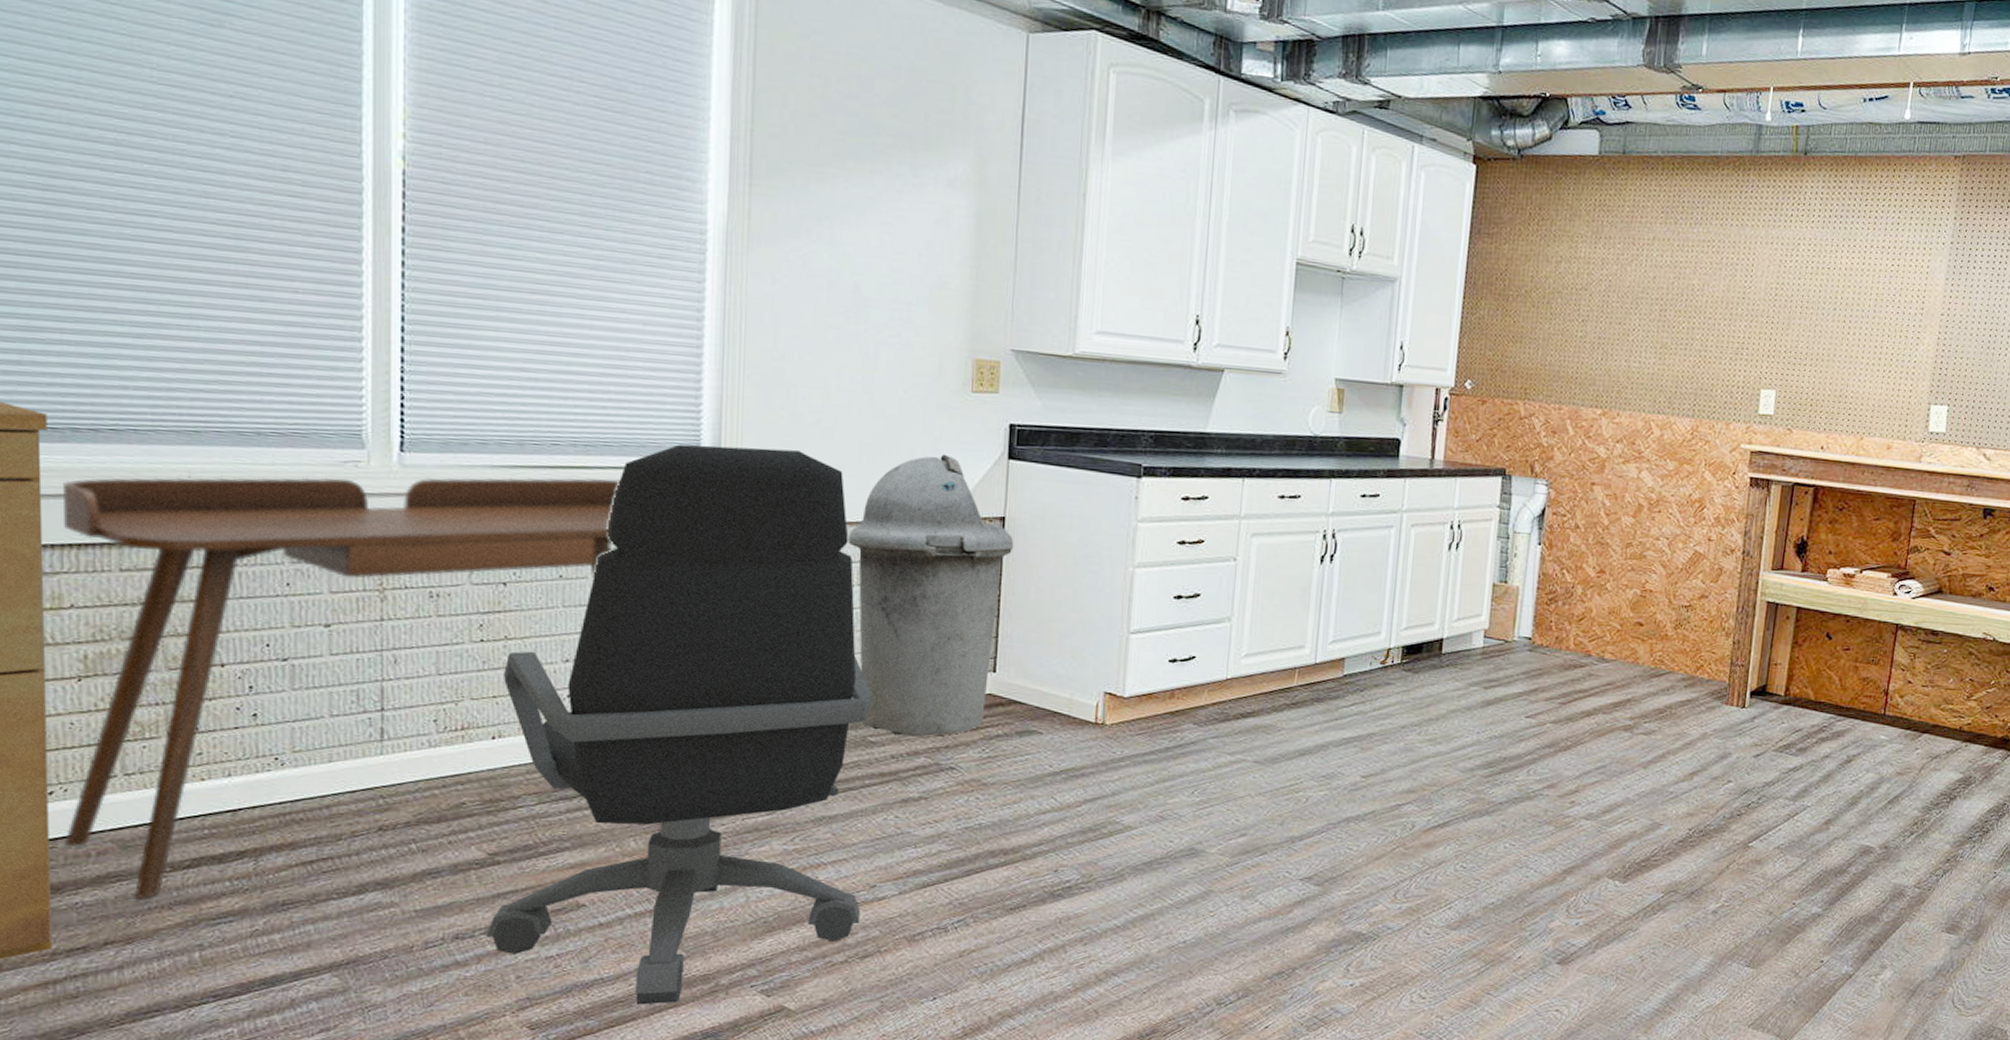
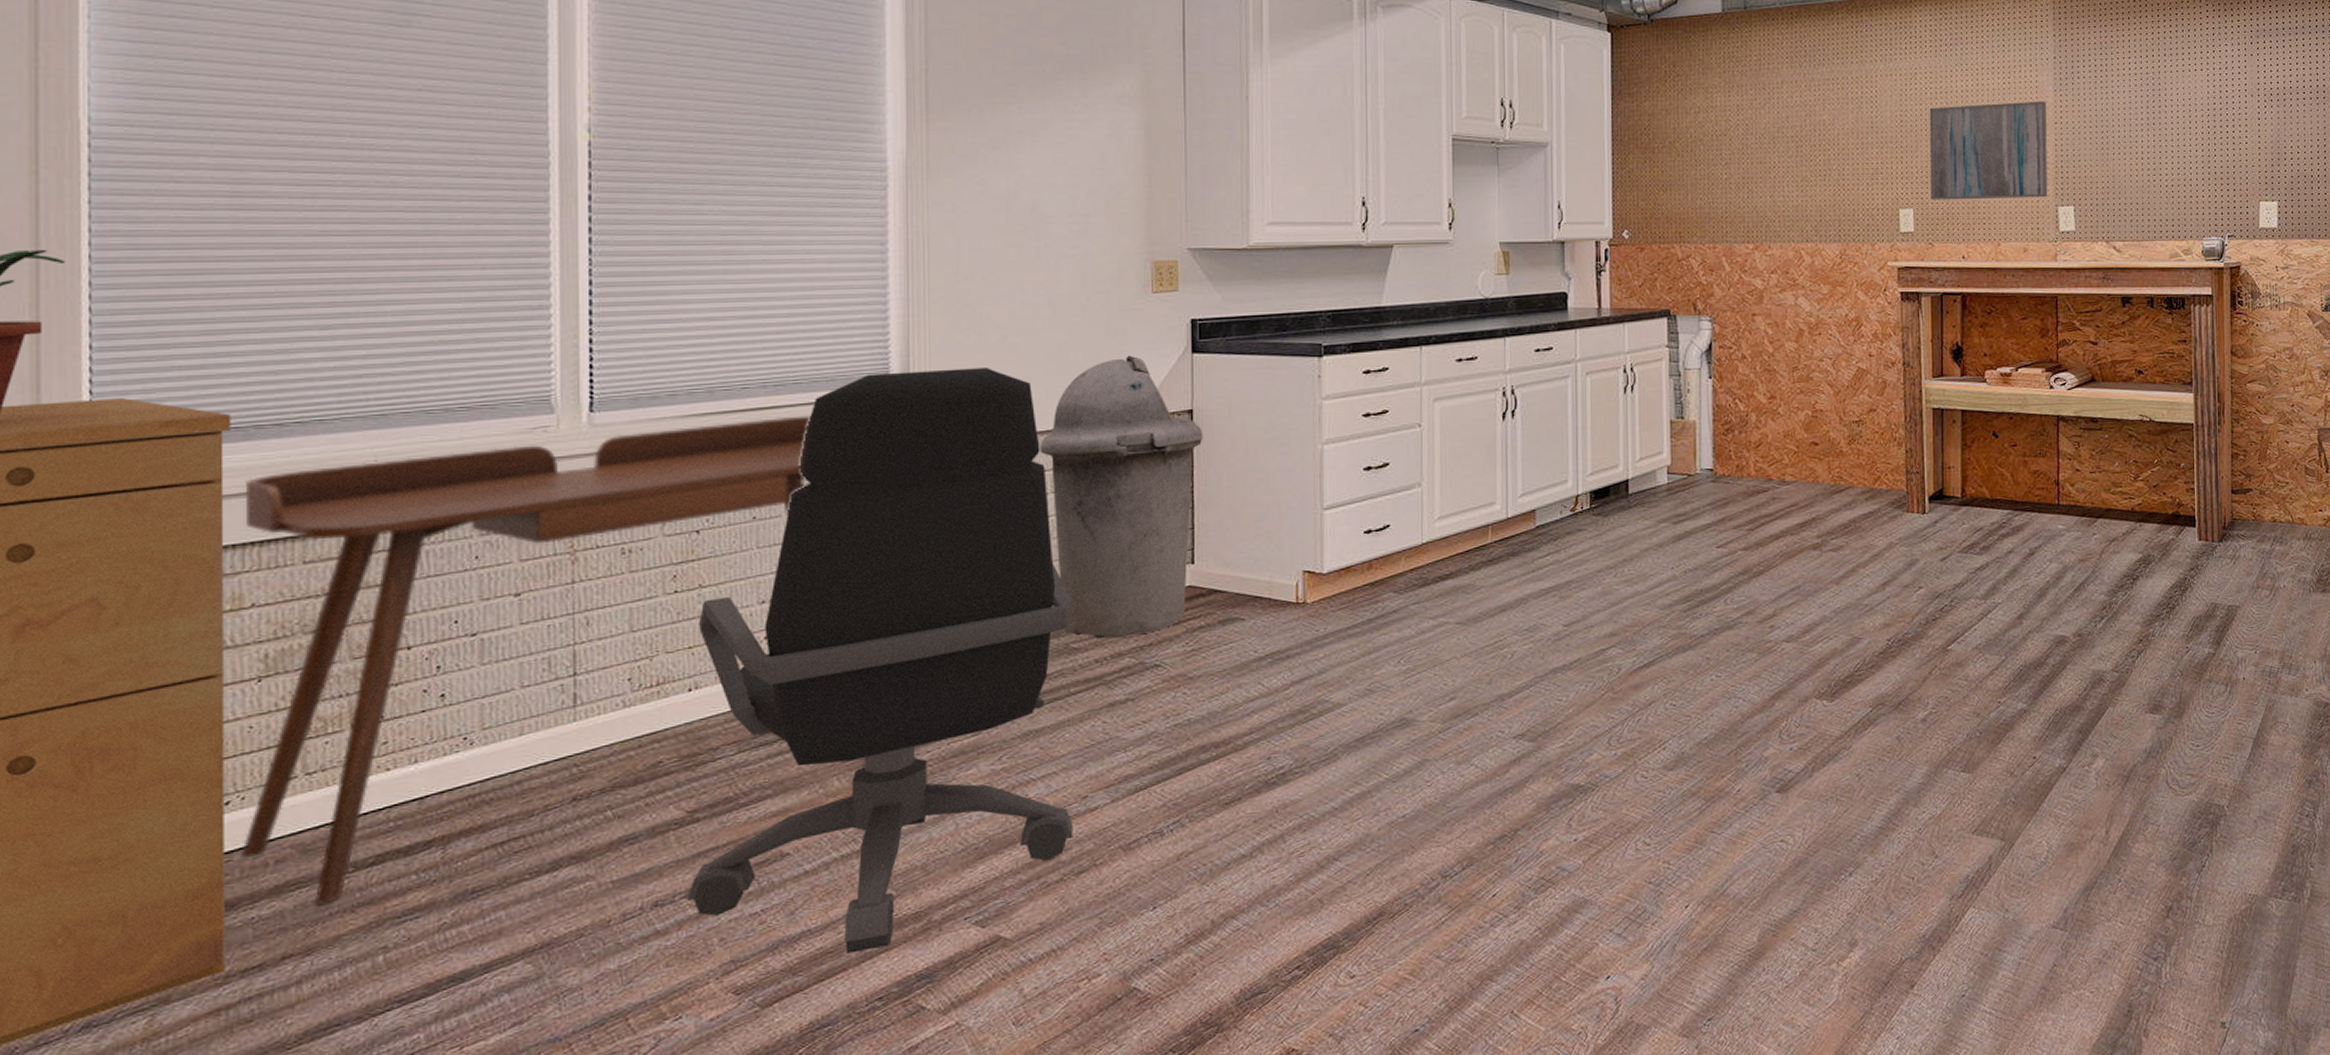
wall art: none [1796,283,1935,394] -> present [1929,101,2048,200]

